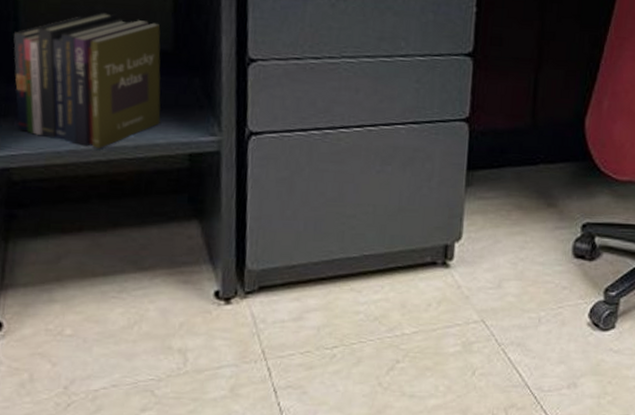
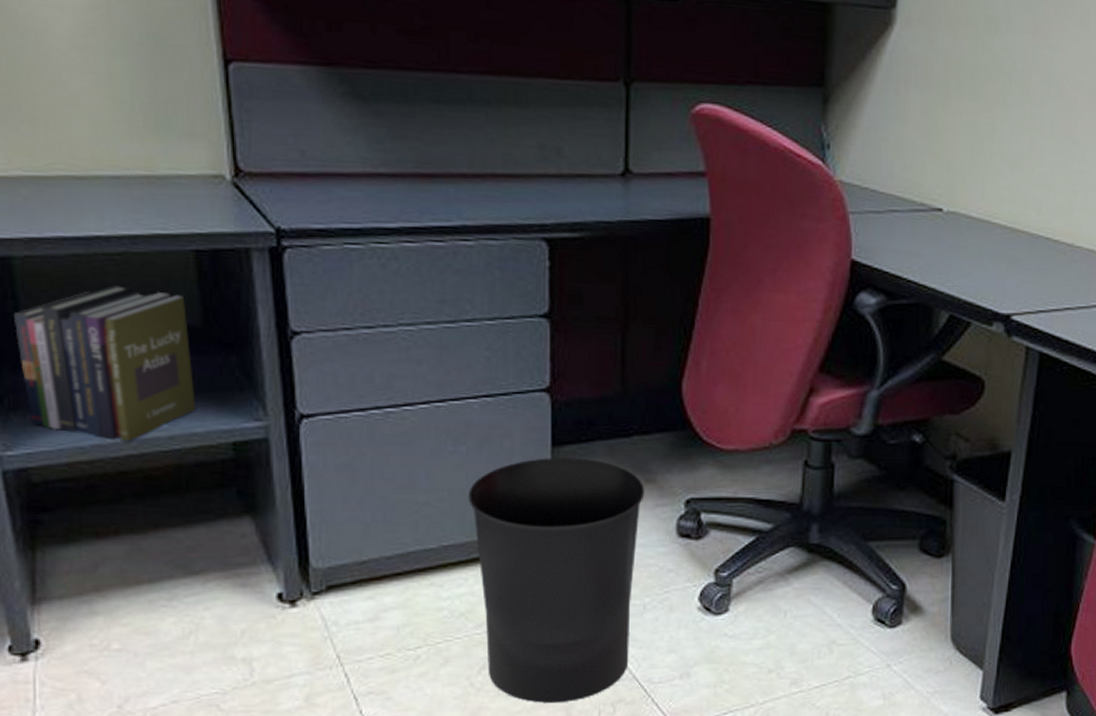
waste bin: none [390,180,547,405] -> present [468,458,645,703]

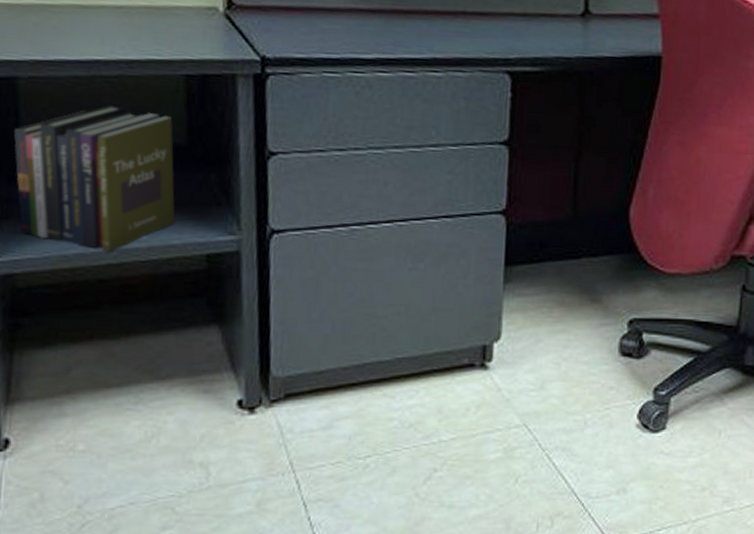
waste bin: present [468,458,645,703] -> none [423,276,591,514]

